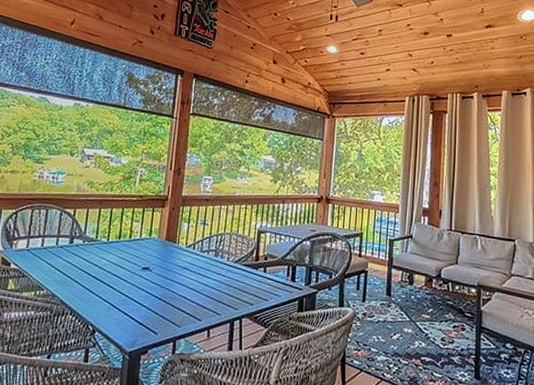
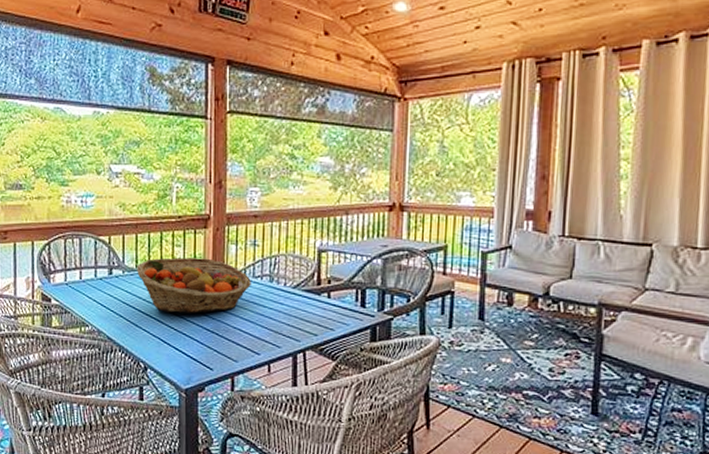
fruit basket: none [96,231,199,282] -> present [137,257,251,314]

